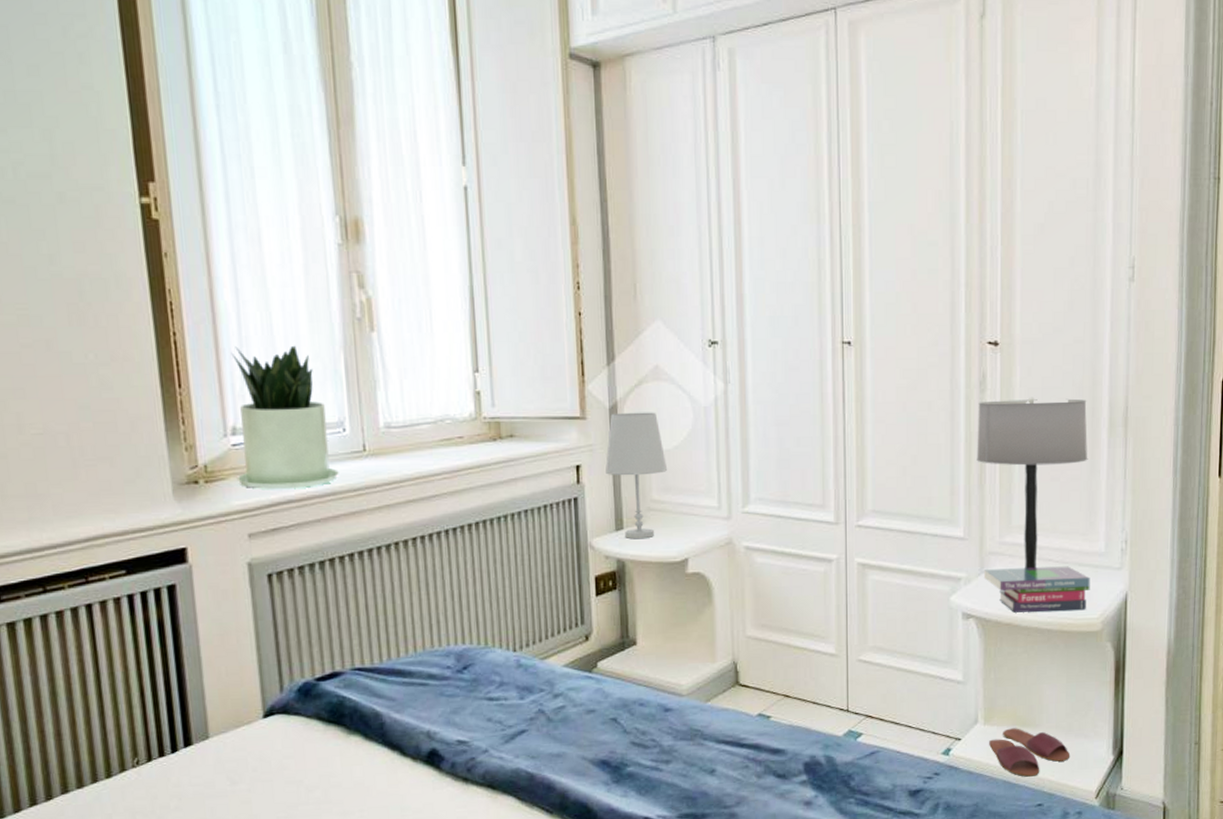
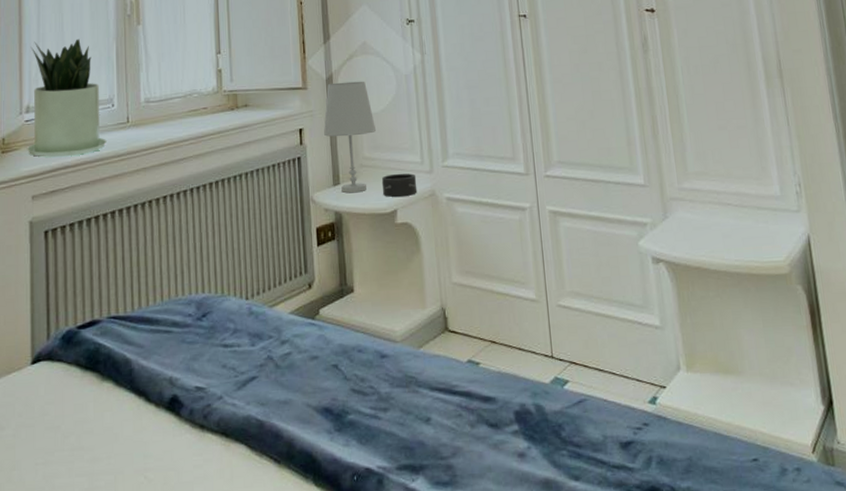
alarm clock: none [671,518,713,544] -> present [381,173,418,197]
table lamp: present [977,397,1088,569] -> none [643,55,751,214]
books: present [983,566,1090,613] -> none [667,210,772,256]
slippers: present [989,728,1069,777] -> none [694,375,778,428]

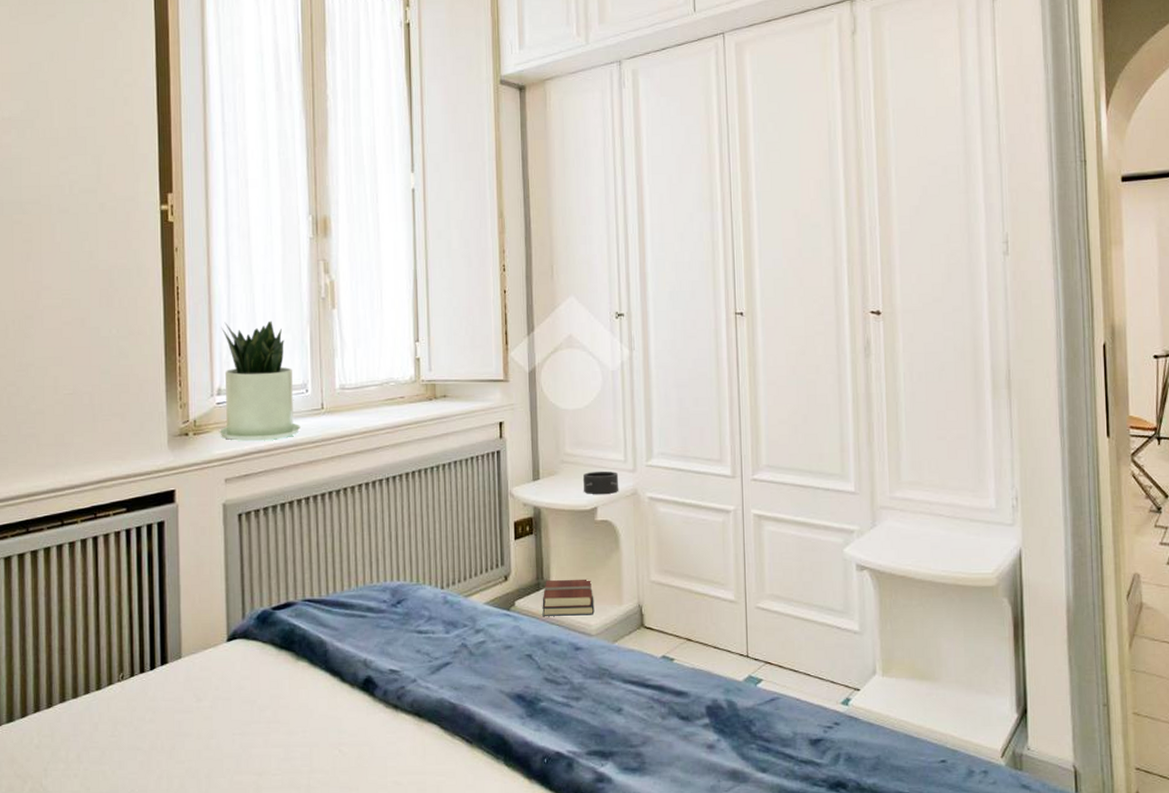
table lamp: present [324,81,376,193] -> none [525,375,579,489]
books: none [346,283,399,324] -> present [542,579,595,616]

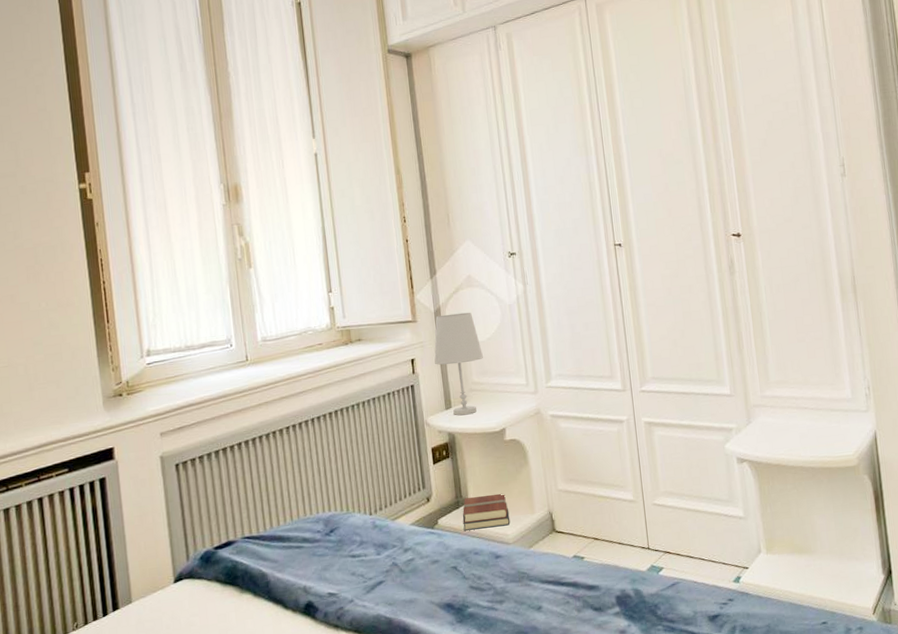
planter: present [218,321,301,442] -> none [145,283,228,397]
table lamp: none [525,375,579,489] -> present [434,312,483,416]
alarm clock: present [582,470,619,494] -> none [490,394,524,417]

